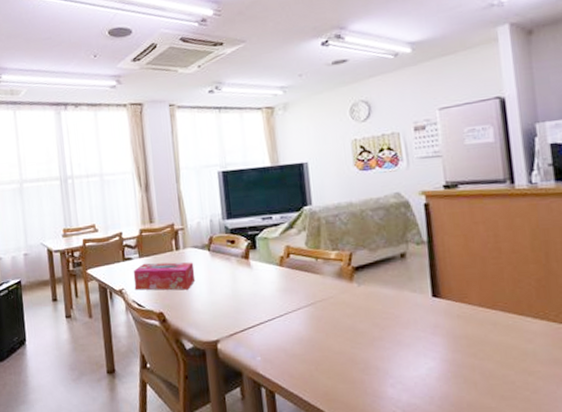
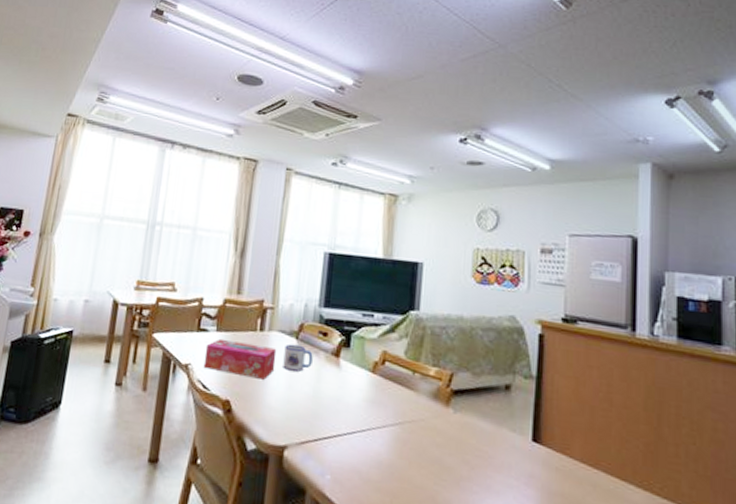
mug: none [200,255,227,278] -> present [283,344,313,372]

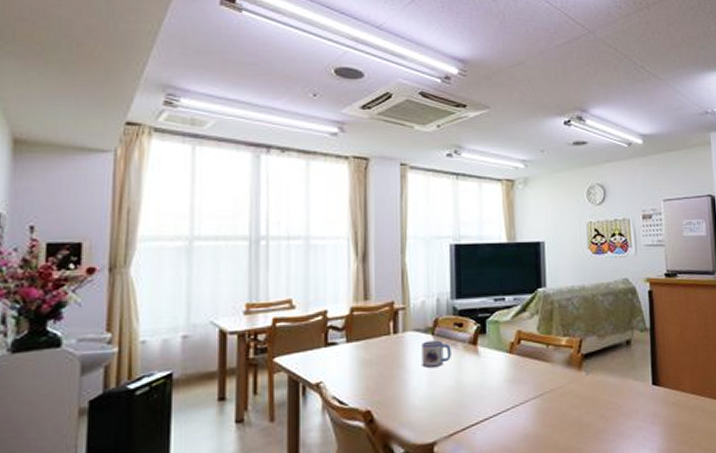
tissue box: present [203,338,277,380] -> none [337,348,414,384]

